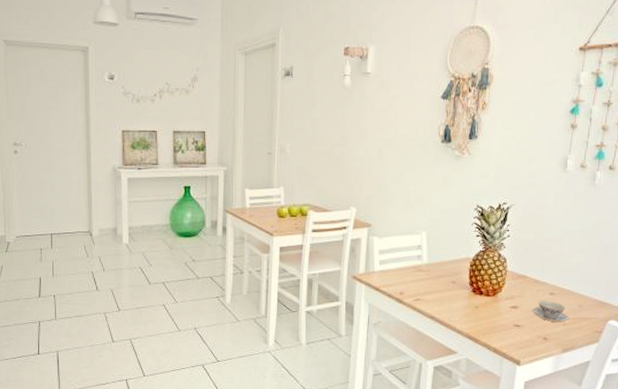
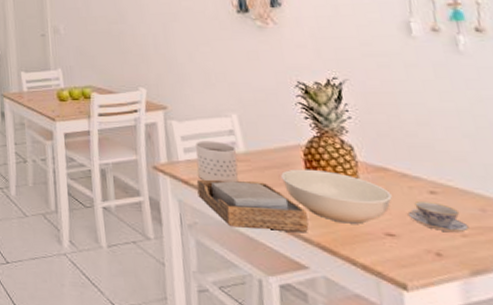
napkin holder: none [385,286,464,326] -> present [196,179,309,232]
mug: none [388,254,421,289] -> present [195,141,239,183]
bowl: none [450,277,525,318] -> present [281,169,392,224]

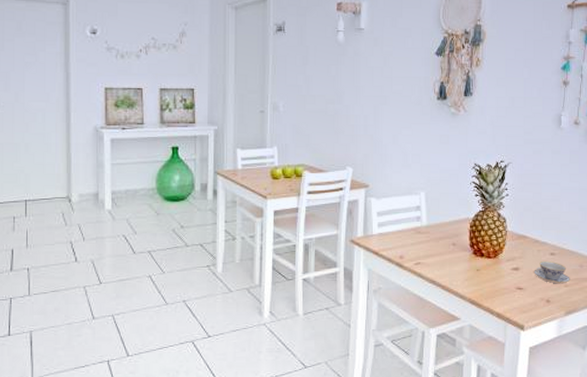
mug: present [195,141,239,183] -> none [387,216,420,252]
napkin holder: present [196,179,309,232] -> none [385,250,465,291]
bowl: present [281,169,392,224] -> none [451,238,526,281]

